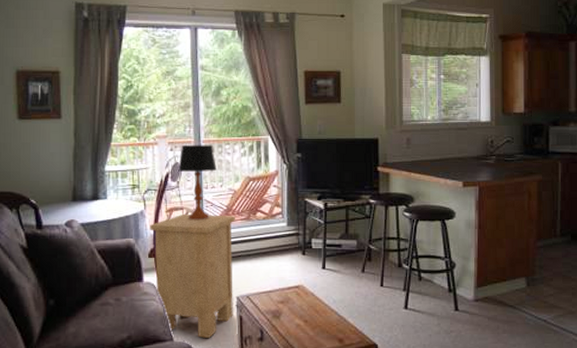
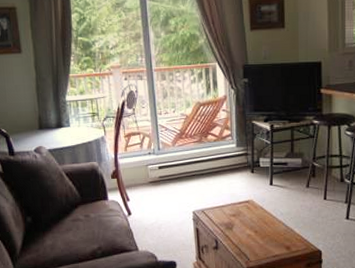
nightstand: present [150,213,236,338] -> none [111,138,190,248]
table lamp: present [178,144,216,221] -> none [133,73,169,144]

